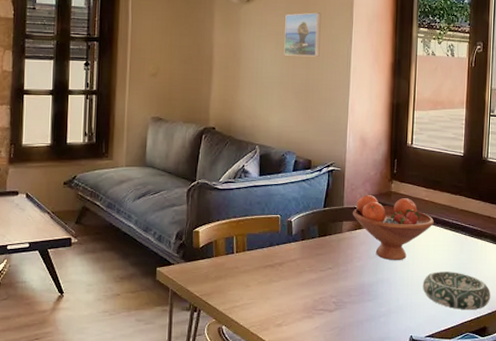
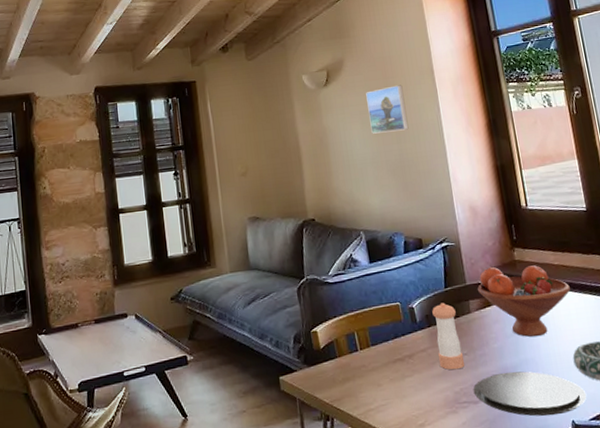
pepper shaker: none [305,220,329,281] -> present [432,302,465,370]
plate: none [330,288,428,330] -> present [473,371,587,417]

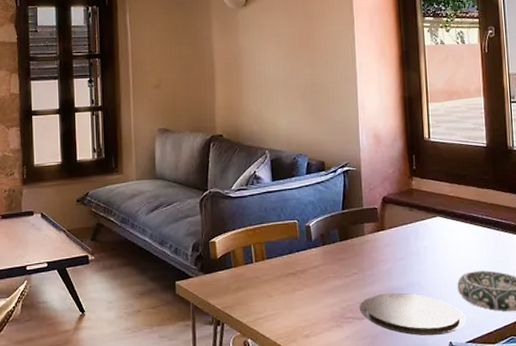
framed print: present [366,85,409,134] -> none [284,11,323,57]
pepper shaker: present [432,302,465,370] -> none [328,224,354,287]
fruit bowl: present [478,265,570,337] -> none [374,193,462,262]

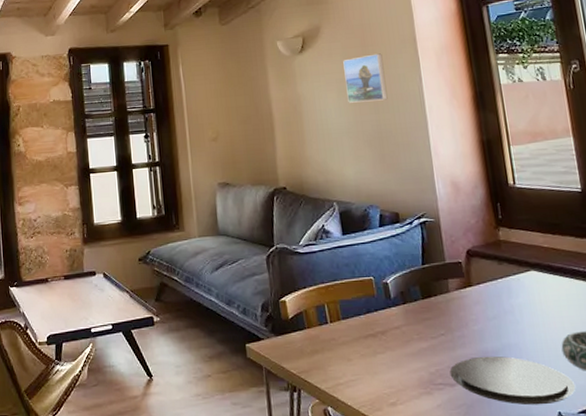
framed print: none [284,11,323,57] -> present [343,53,388,103]

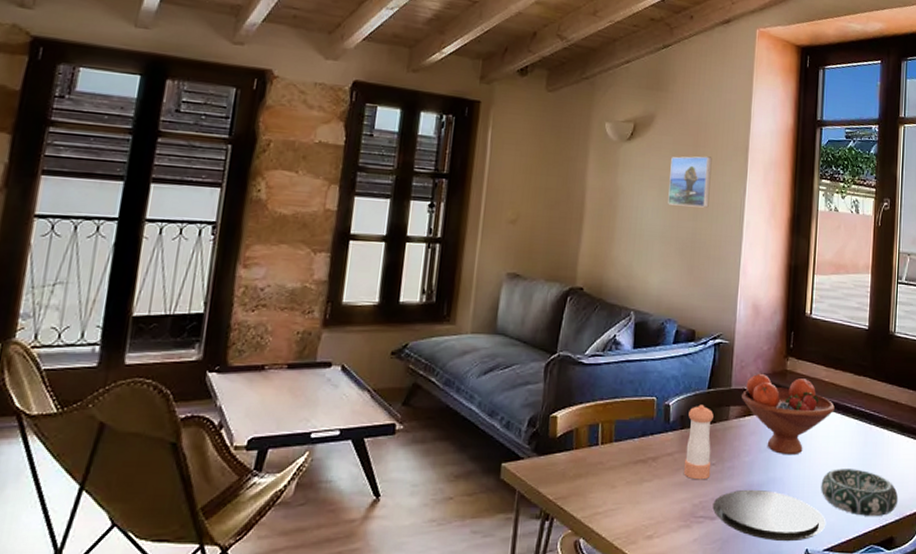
pepper shaker: none [408,280,442,350] -> present [683,404,714,480]
fruit bowl: none [458,245,561,322] -> present [742,373,835,456]

